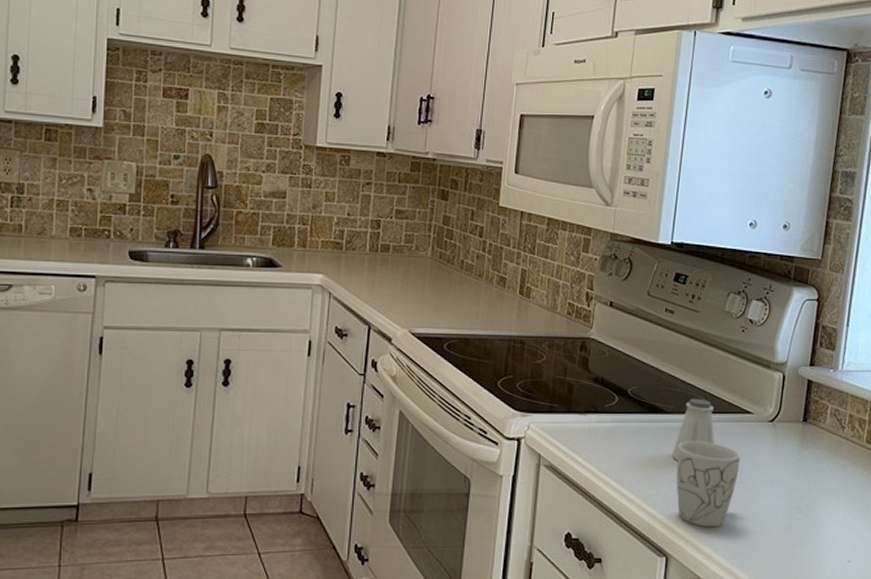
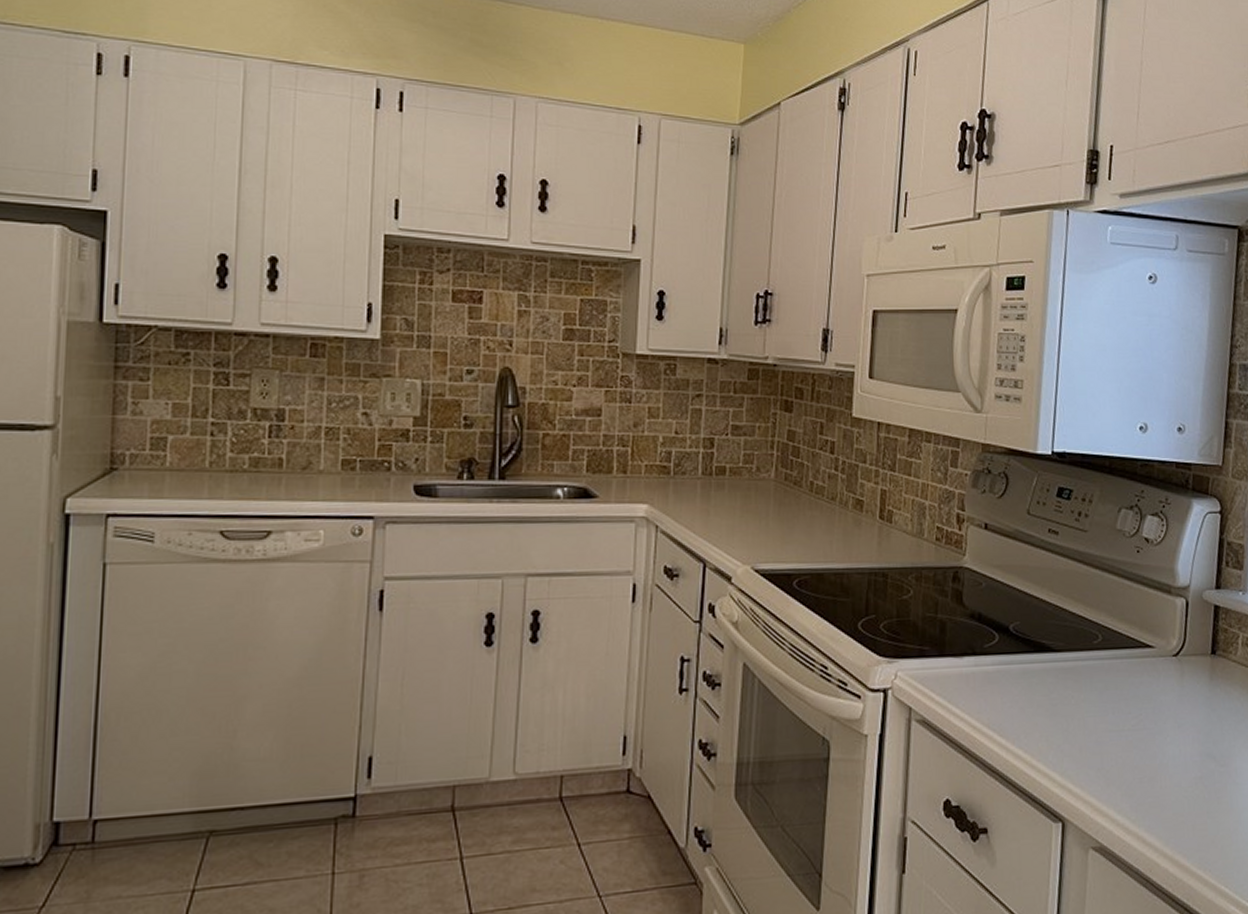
saltshaker: present [671,398,714,460] -> none [1063,632,1112,706]
mug: present [677,441,741,527] -> none [1069,682,1143,784]

